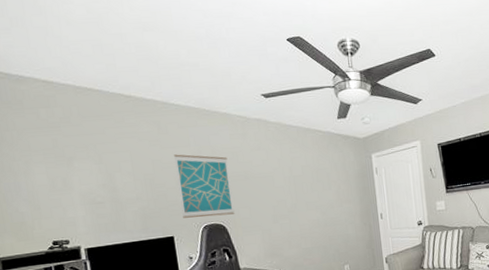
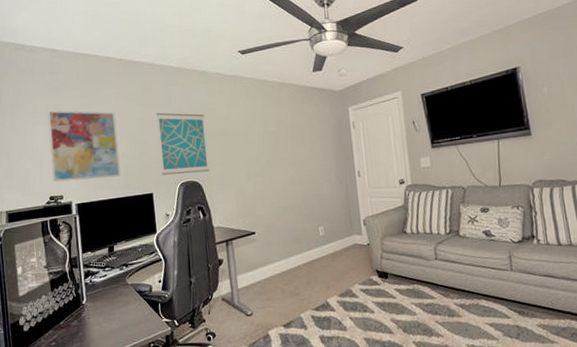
wall art: none [43,148,137,227] -> present [47,110,121,183]

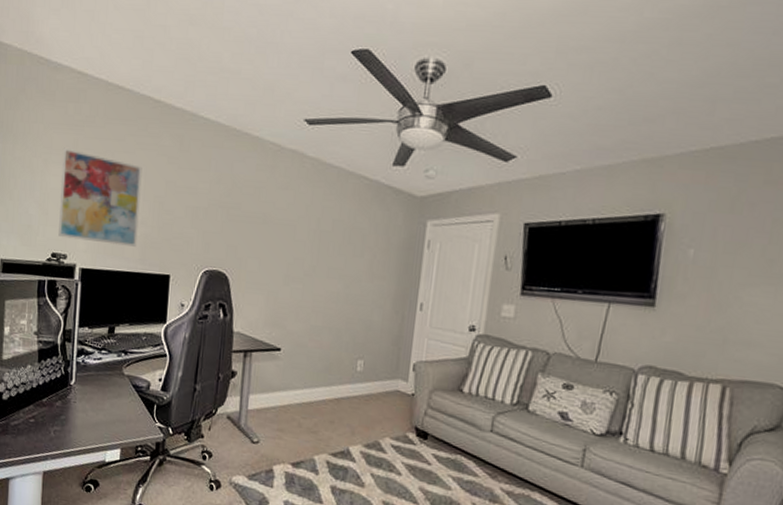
wall art: present [156,112,210,175] -> none [184,178,248,264]

